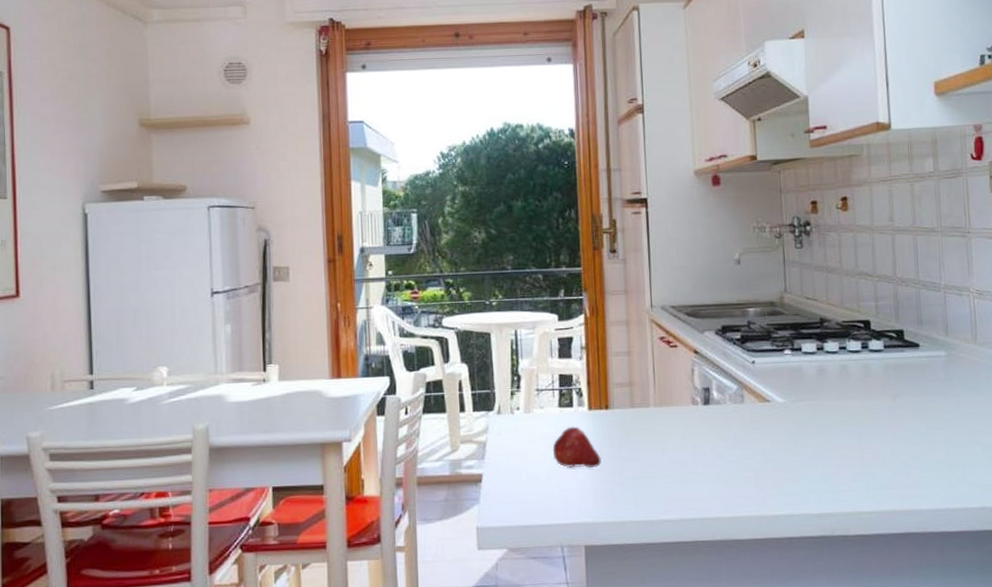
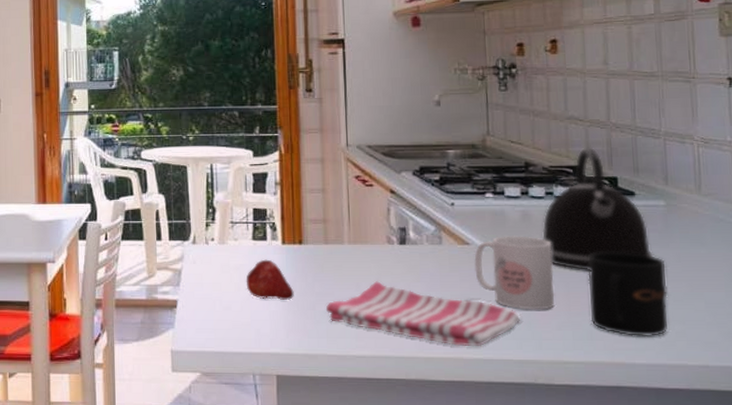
dish towel: none [632,442,819,504] -> present [325,280,521,347]
mug: none [774,391,849,464] -> present [474,236,554,310]
kettle: none [837,301,936,423] -> present [542,147,653,271]
mug: none [878,402,951,484] -> present [587,252,669,336]

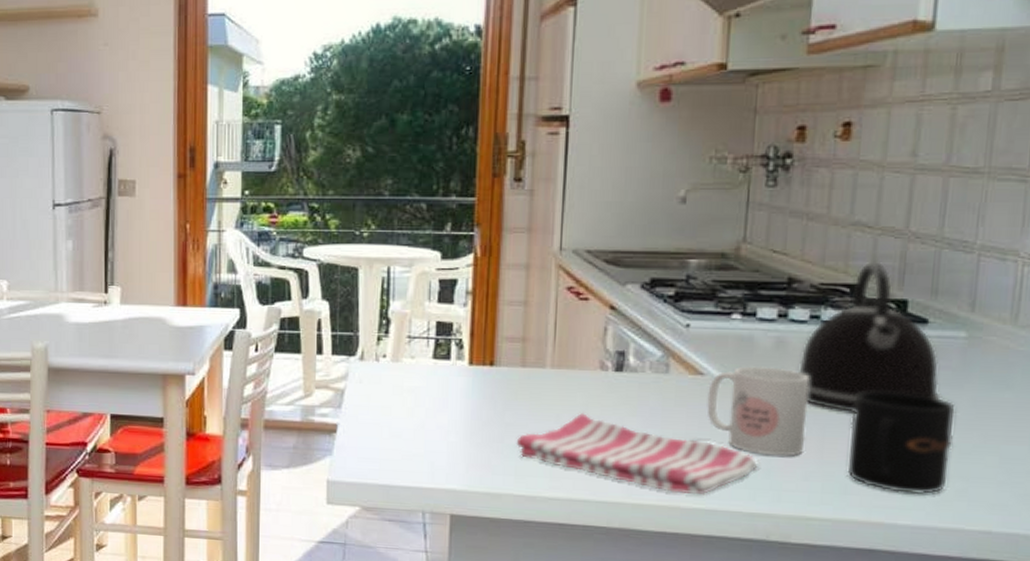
fruit: present [246,259,294,300] -> none [421,381,479,430]

